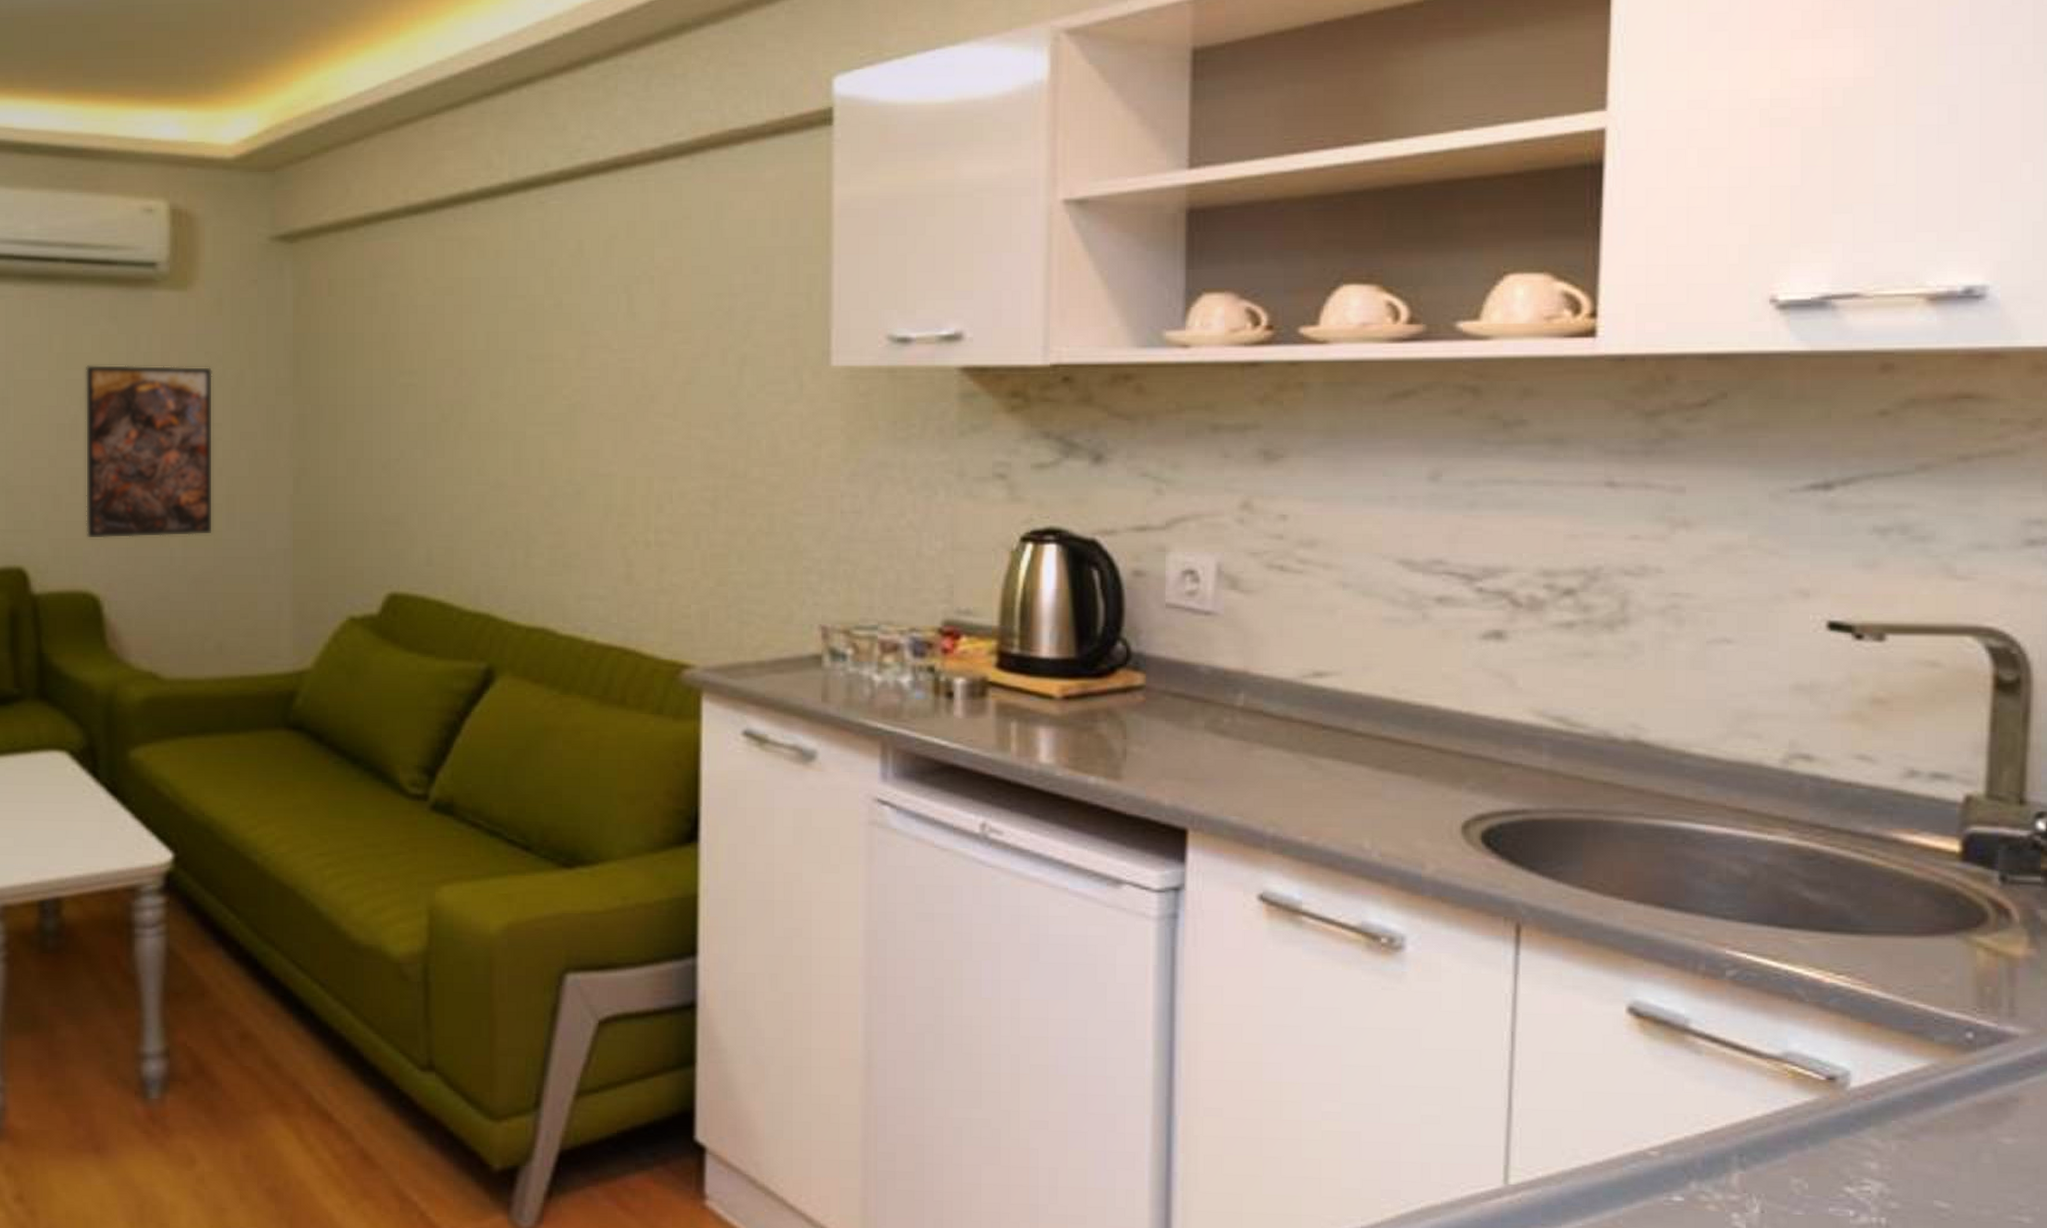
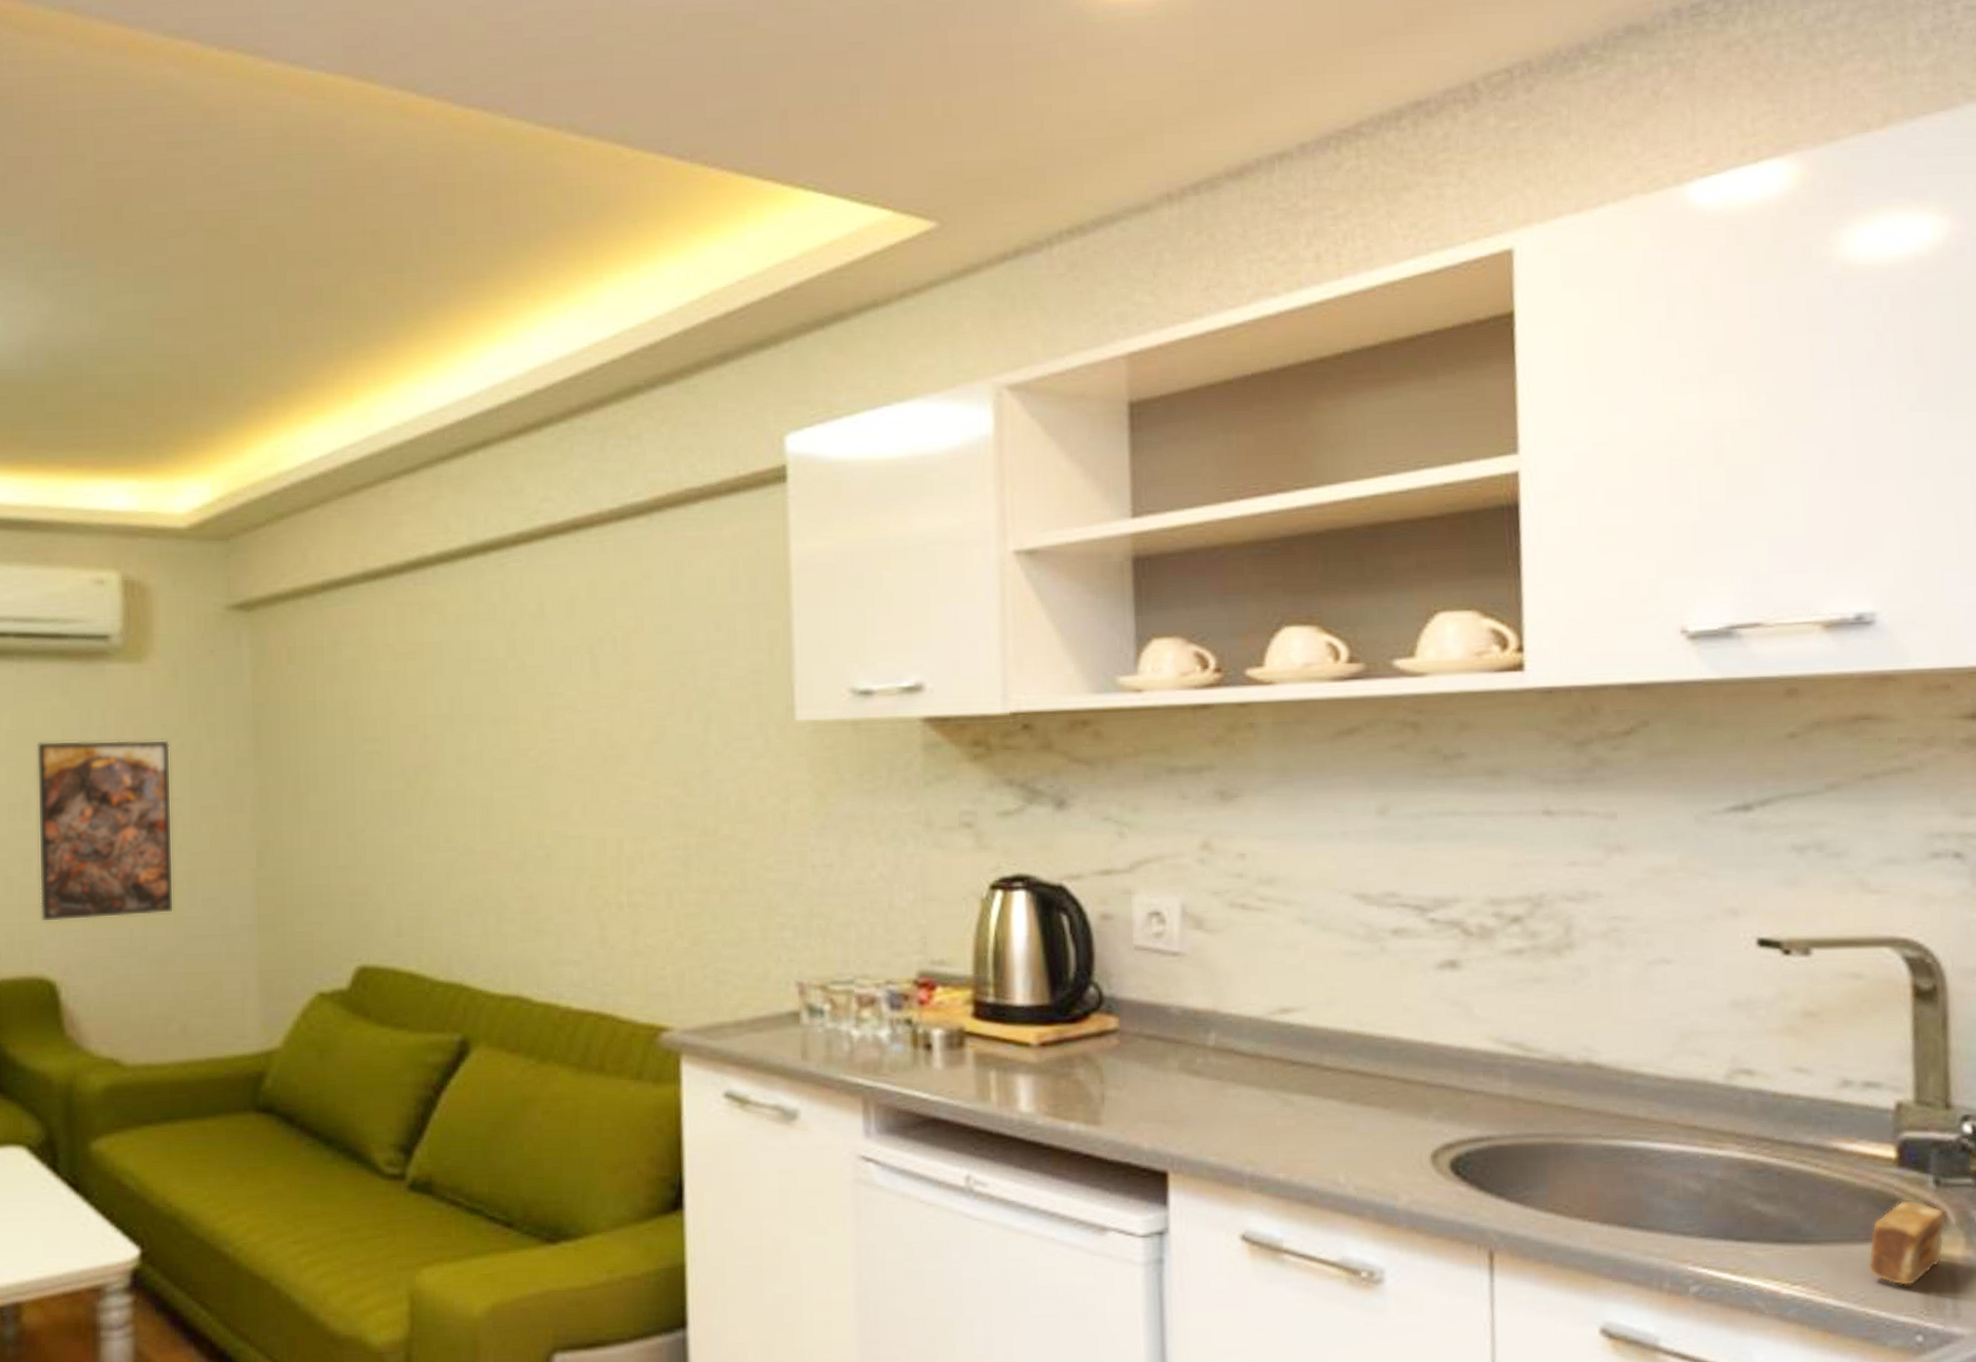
soap bar: none [1919,894,2010,983] -> present [1867,1199,1947,1286]

